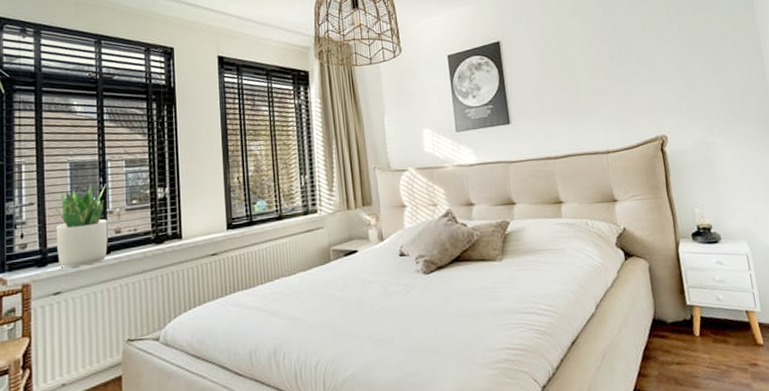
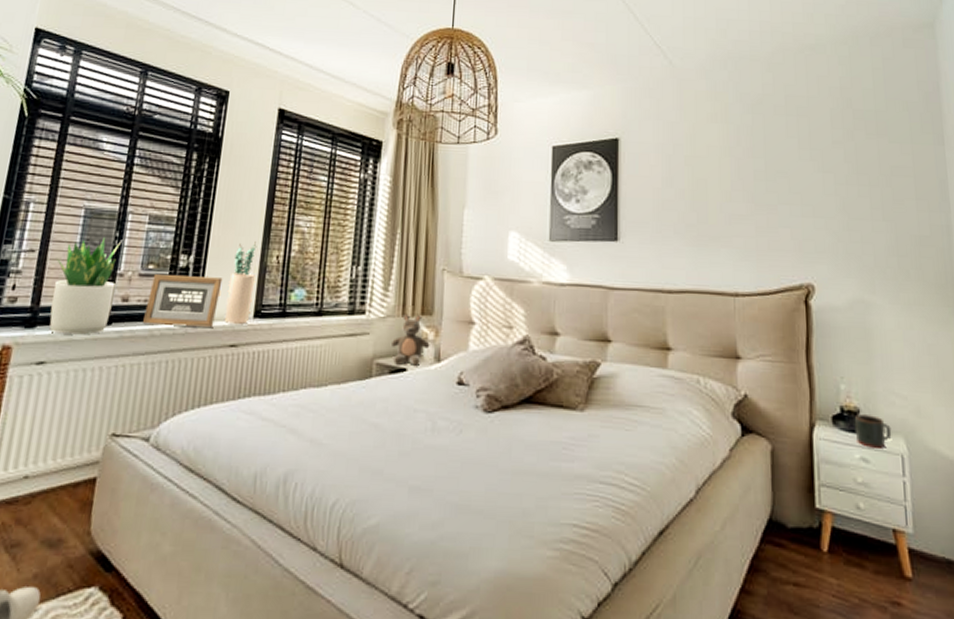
picture frame: none [136,202,196,249] -> present [143,274,223,327]
vase: none [202,168,224,237] -> present [225,242,257,324]
stuffed bear: none [341,207,373,249] -> present [390,314,430,366]
mug: none [708,228,738,253] -> present [854,414,892,448]

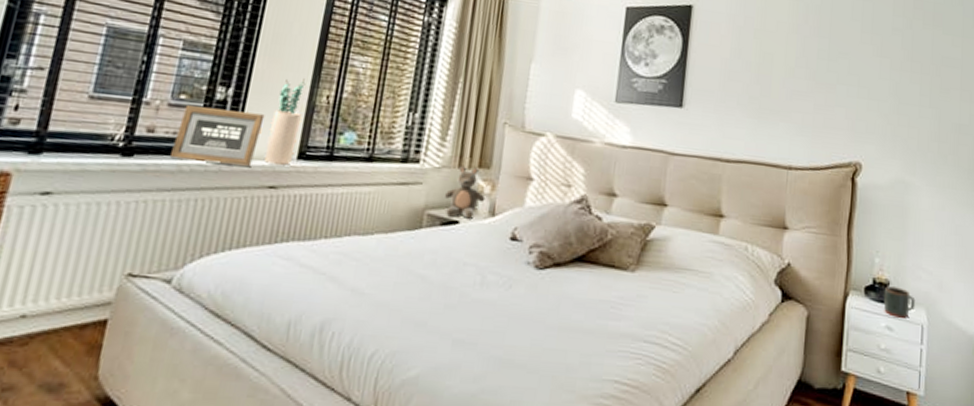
planter: present [49,237,123,335] -> none [58,60,151,166]

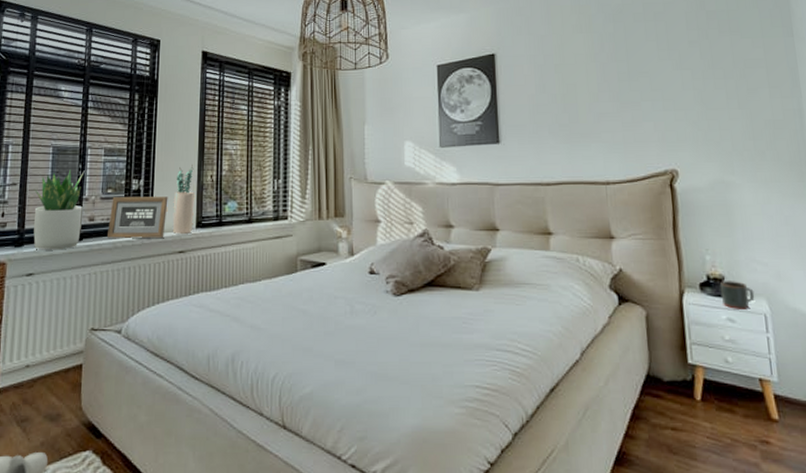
planter: none [58,60,151,166] -> present [33,169,85,250]
stuffed bear: present [444,166,486,219] -> none [311,218,344,260]

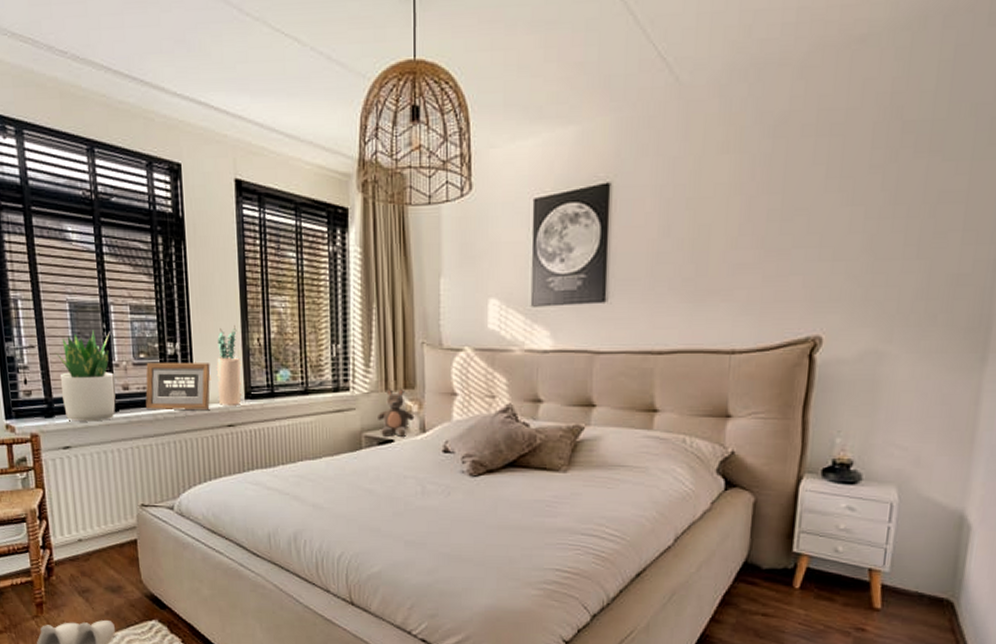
stuffed bear: none [311,218,344,260] -> present [376,389,415,437]
mug: present [720,281,755,309] -> none [844,466,885,497]

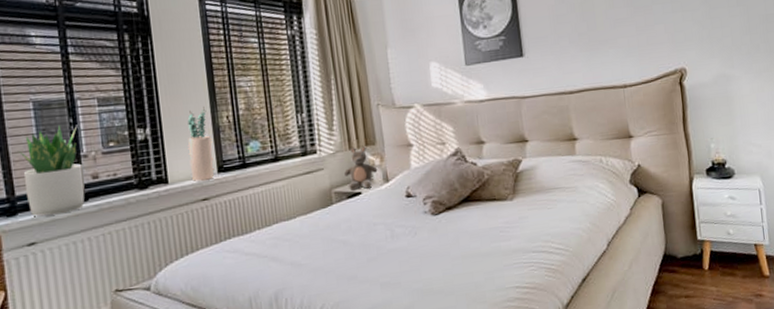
picture frame: present [145,363,211,409] -> none [116,143,183,195]

